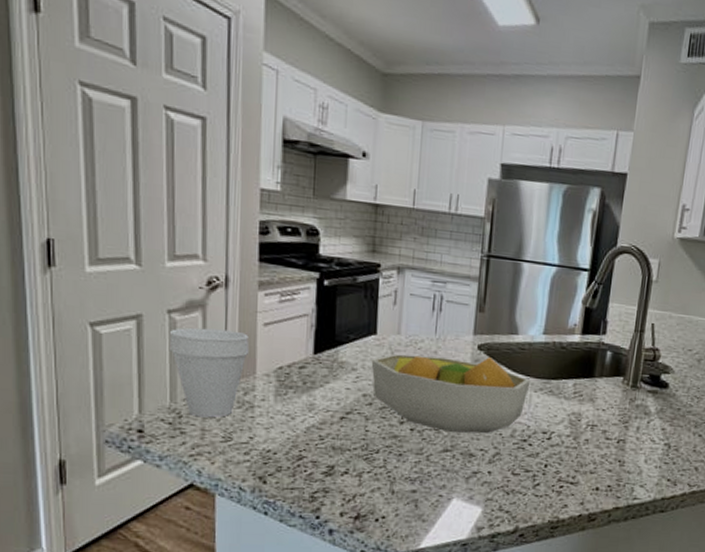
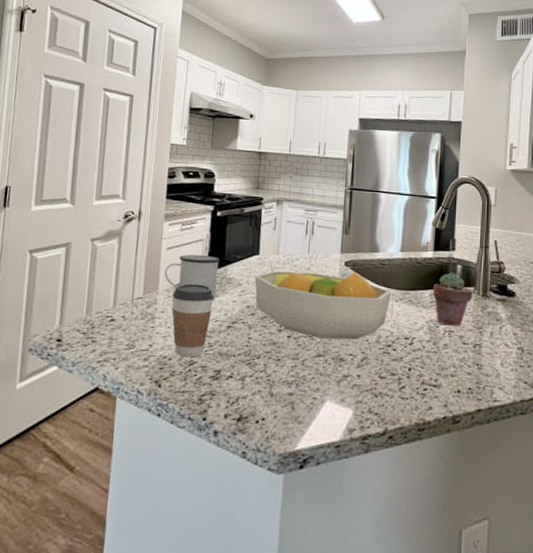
cup: present [169,327,250,418] -> none [90,252,154,328]
mug: none [262,332,330,386] -> present [164,254,221,299]
coffee cup: none [273,367,324,452] -> present [172,284,214,358]
potted succulent: none [577,360,622,420] -> present [433,272,473,326]

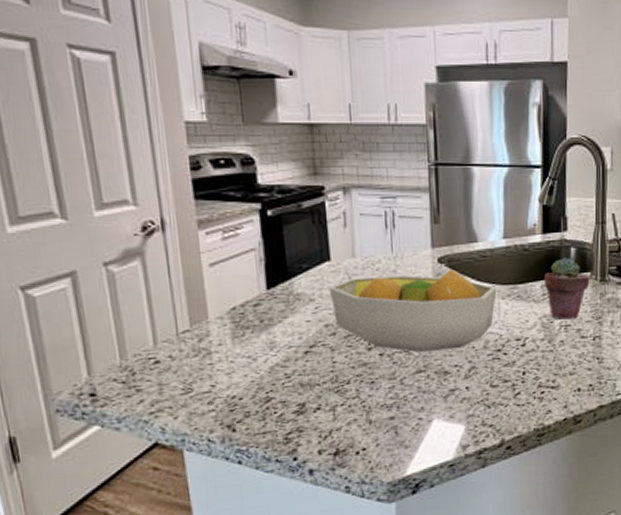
mug: present [164,254,221,299] -> none [211,268,285,322]
coffee cup: present [172,284,214,358] -> none [228,305,283,394]

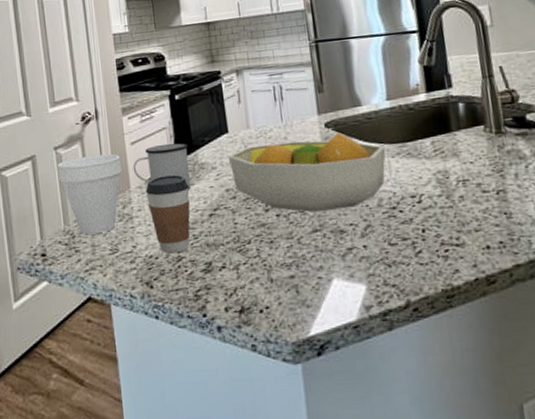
cup: none [108,275,198,372] -> present [57,153,123,235]
mug: none [211,268,285,322] -> present [132,143,192,189]
coffee cup: none [228,305,283,394] -> present [145,174,191,254]
potted succulent: present [544,257,590,320] -> none [433,113,485,175]

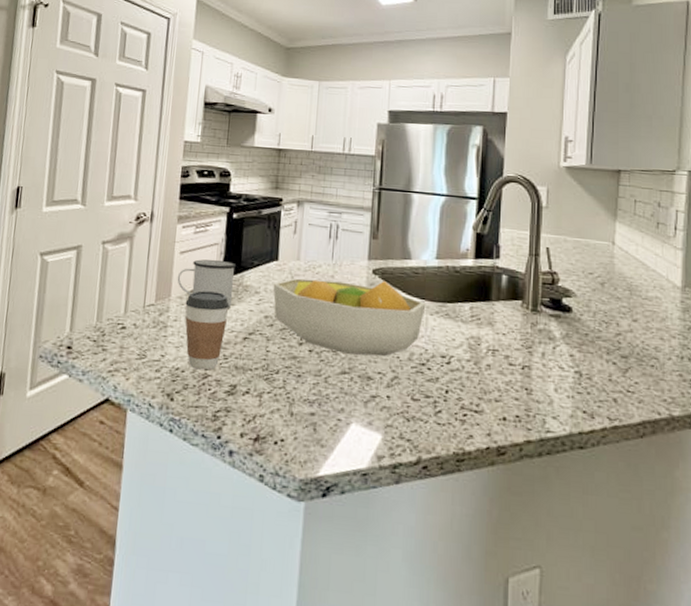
cup: present [57,153,123,235] -> none [101,256,167,336]

